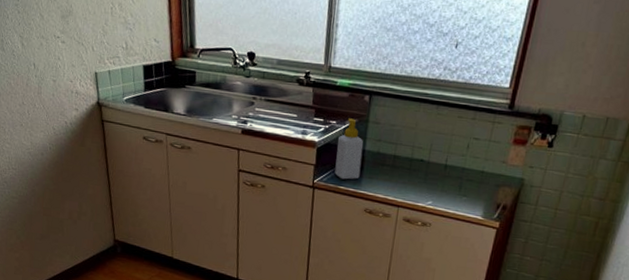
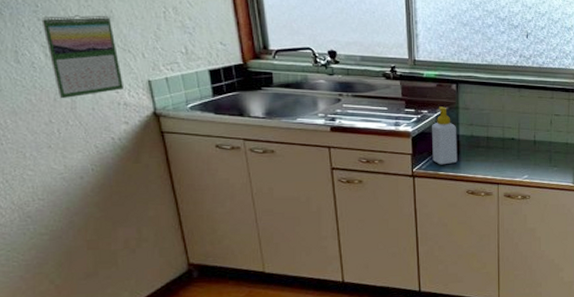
calendar: none [20,9,77,85] -> present [41,15,125,99]

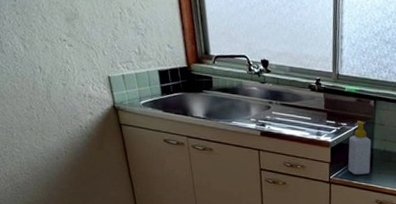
calendar: present [41,15,125,99] -> none [19,11,89,88]

